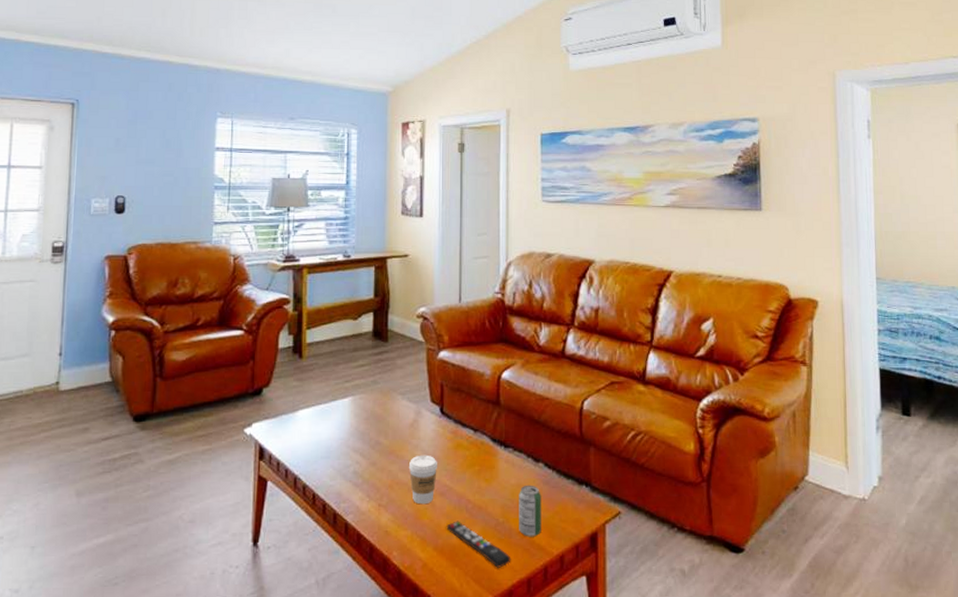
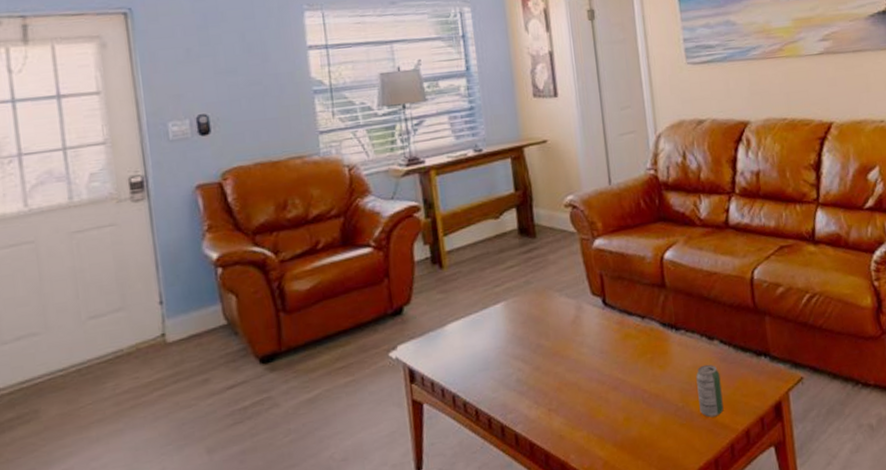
coffee cup: present [408,455,437,505] -> none [575,350,608,403]
remote control: present [446,521,511,568] -> none [624,412,696,454]

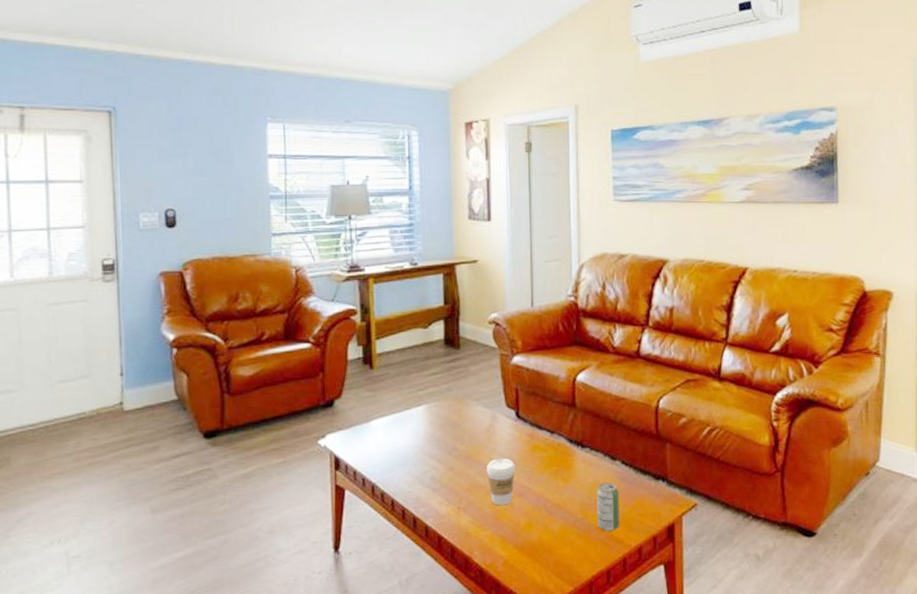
coffee cup: none [575,350,608,403] -> present [486,458,515,506]

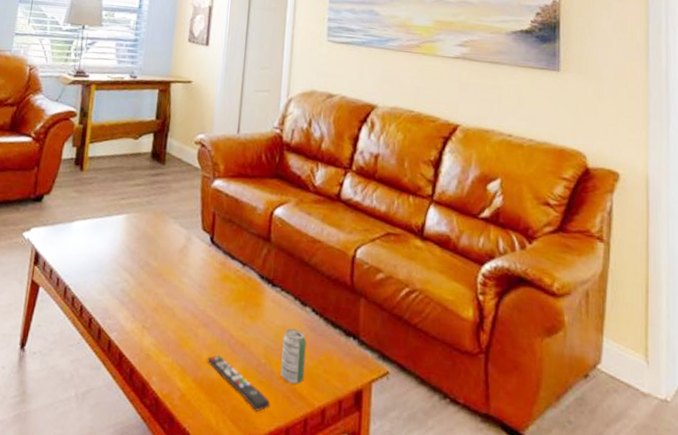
coffee cup: present [486,458,515,506] -> none [174,281,204,333]
remote control: none [526,519,591,562] -> present [207,355,271,412]

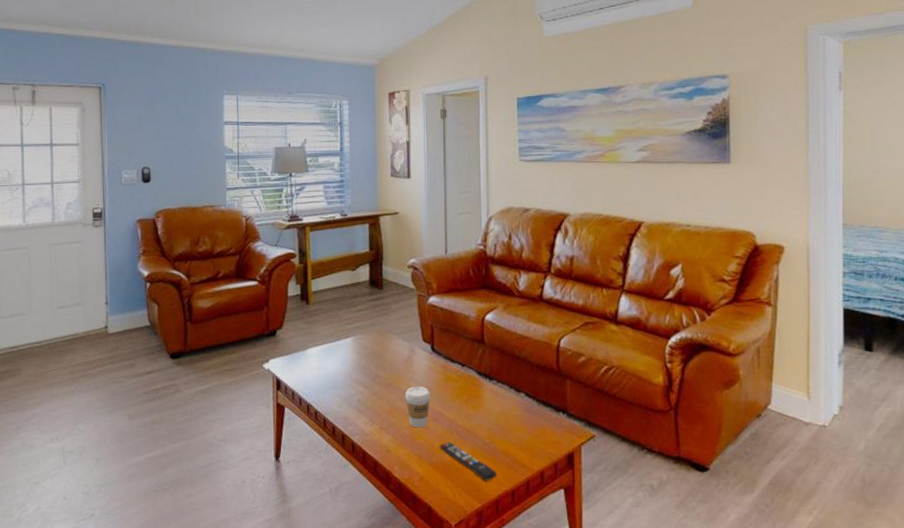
coffee cup: none [174,281,204,333] -> present [405,386,430,428]
beverage can: present [280,328,306,385] -> none [503,412,524,456]

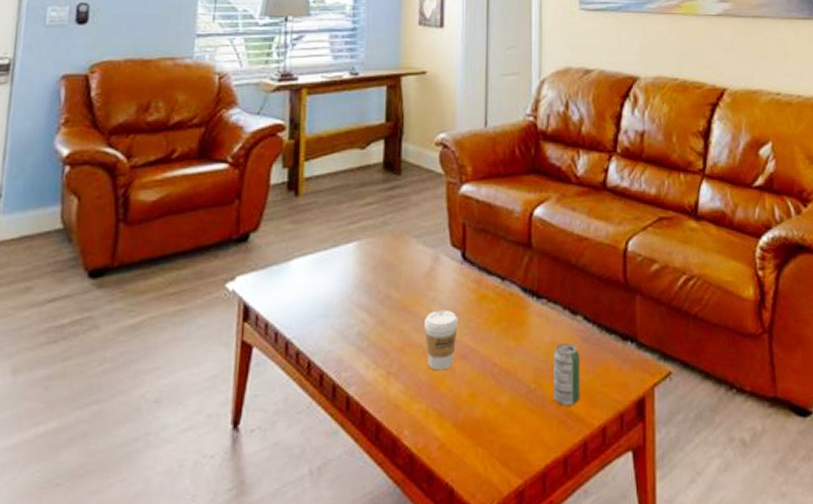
remote control: present [439,441,497,481] -> none [468,389,545,446]
beverage can: none [503,412,524,456] -> present [553,342,580,406]

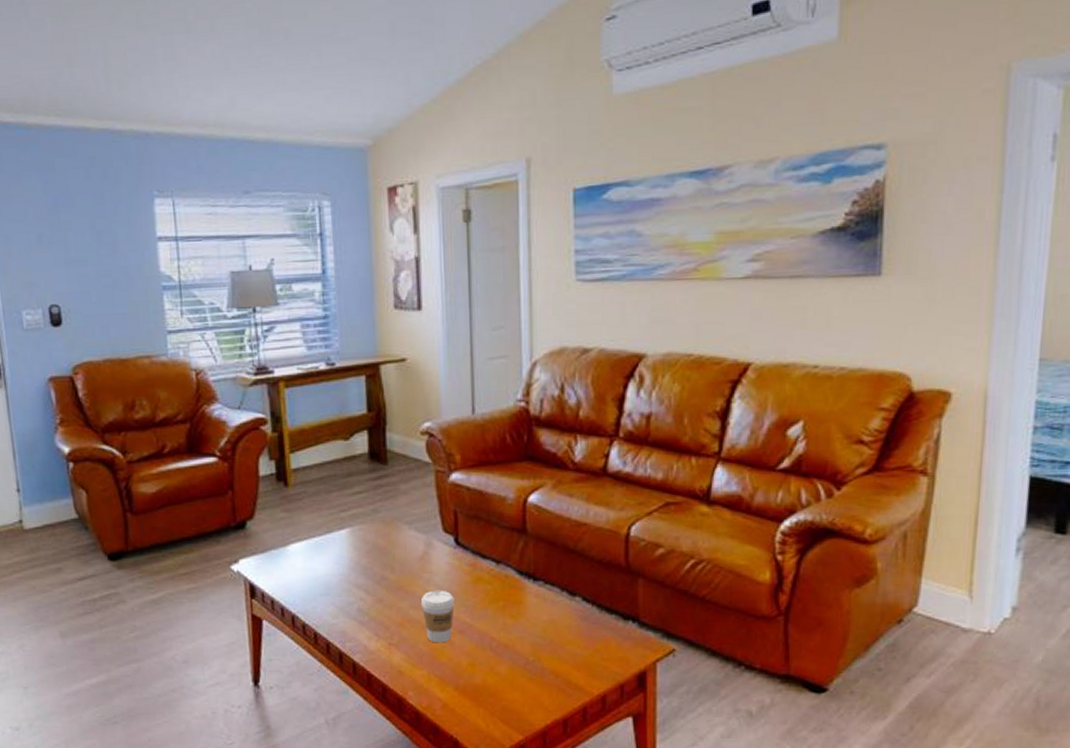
beverage can: present [553,342,580,406] -> none [552,621,579,677]

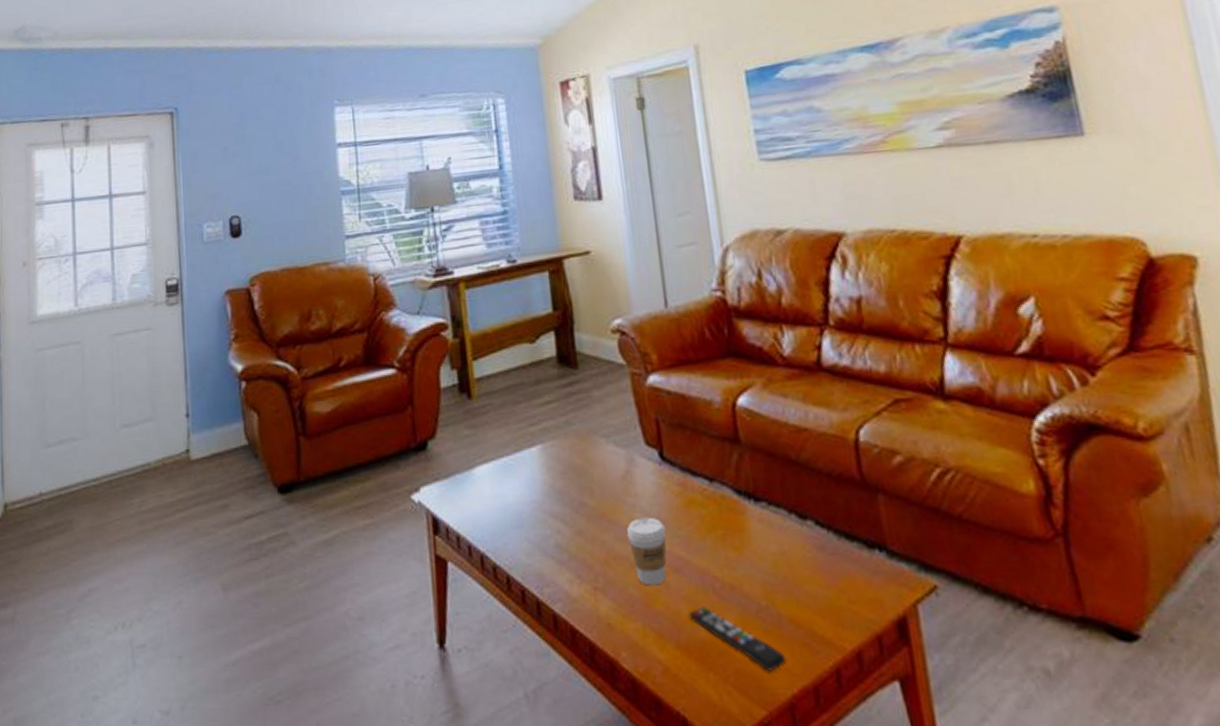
remote control: none [468,660,544,708] -> present [689,606,787,672]

